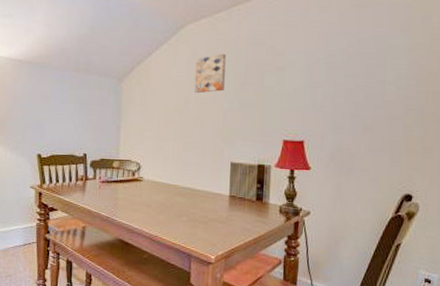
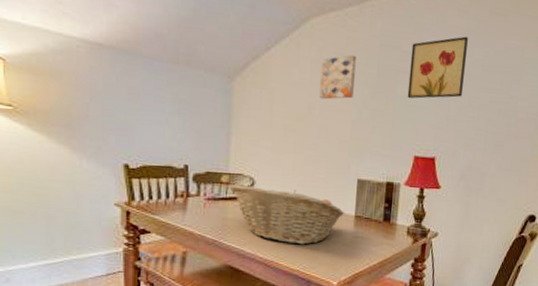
fruit basket: none [120,169,221,222] -> present [230,184,345,245]
wall art: none [274,29,330,89] -> present [407,36,468,99]

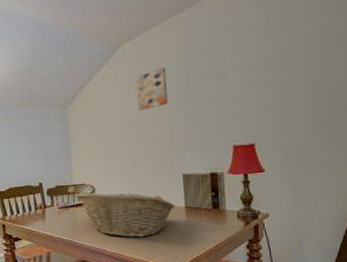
wall art: present [407,36,468,99] -> none [215,26,272,95]

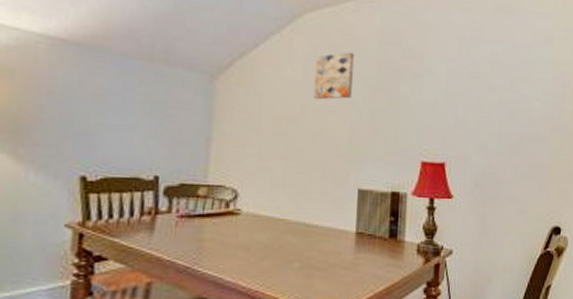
fruit basket: present [76,191,176,238] -> none [208,198,345,270]

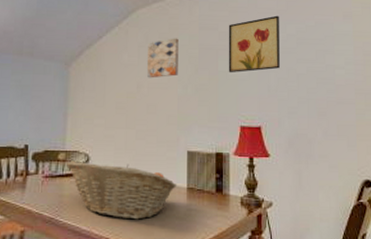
fruit basket: none [208,198,345,270] -> present [67,162,178,220]
wall art: none [411,33,473,99] -> present [228,15,280,73]

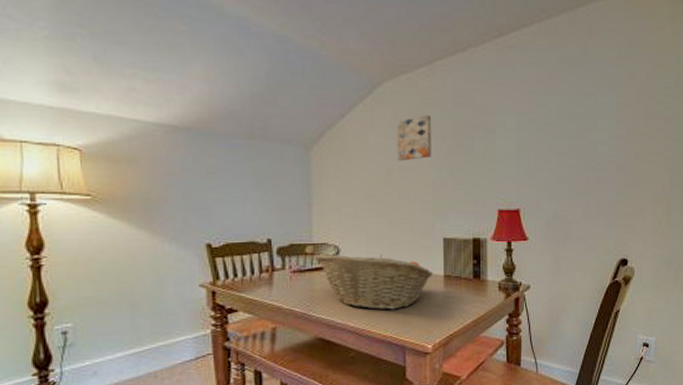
wall art: present [228,15,280,73] -> none [485,86,540,153]

